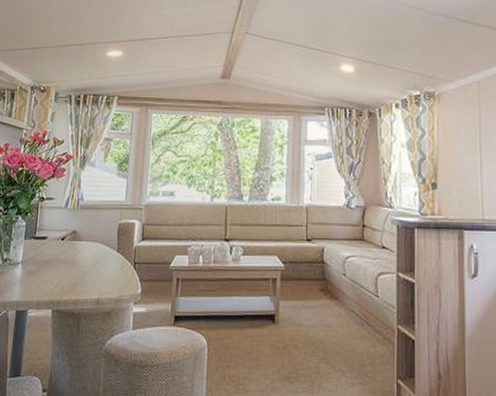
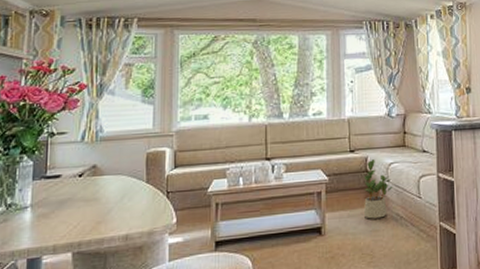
potted plant: none [319,250,349,313] -> present [364,158,393,219]

